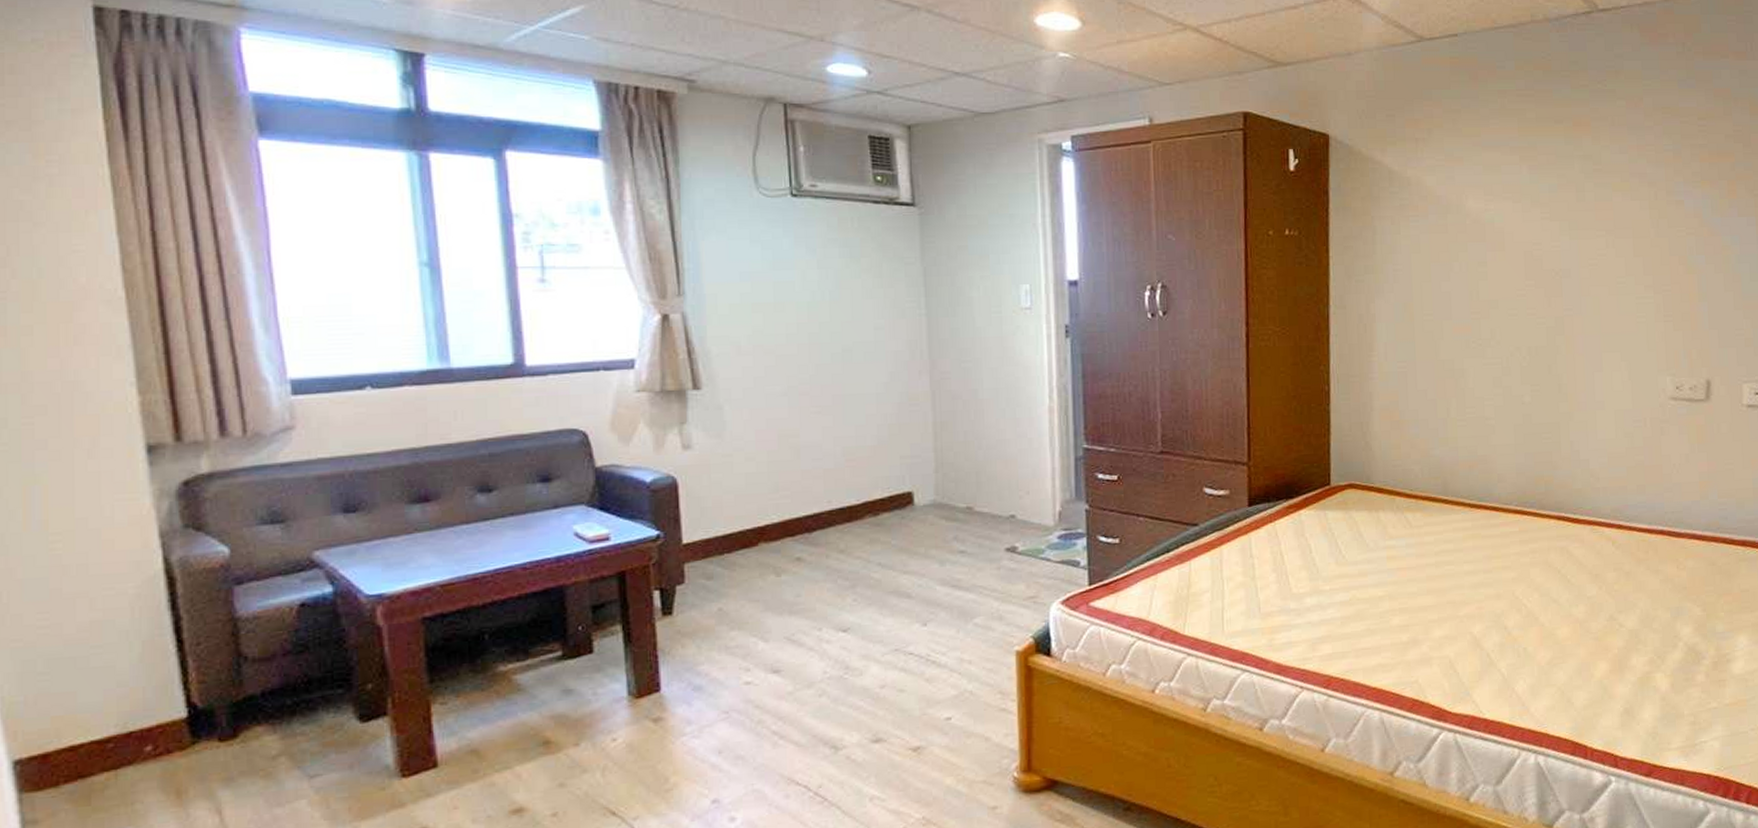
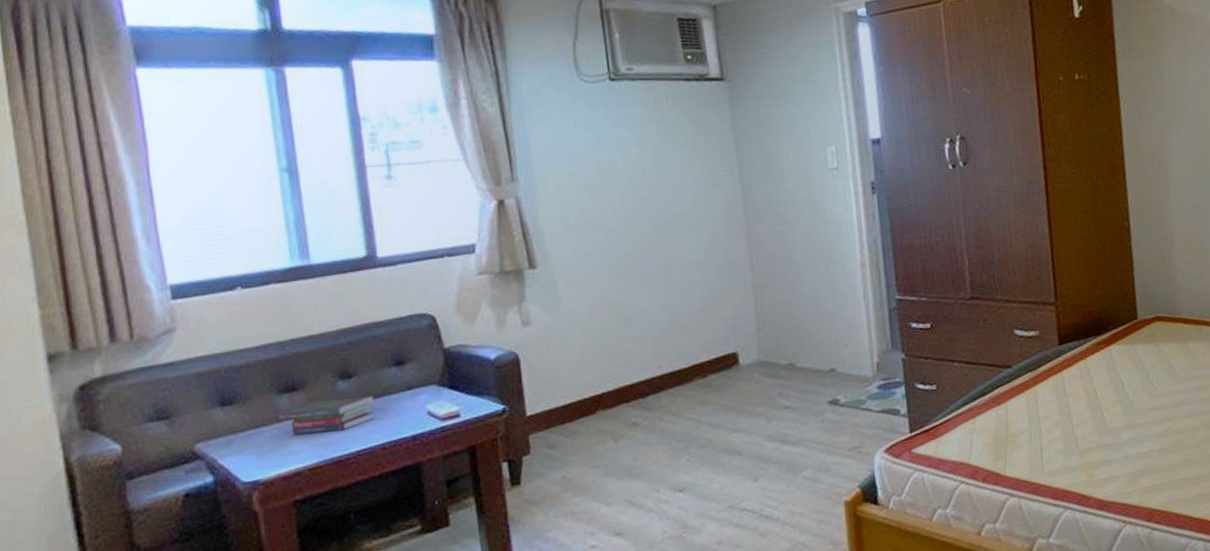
books: none [405,511,515,550] -> present [275,395,374,436]

